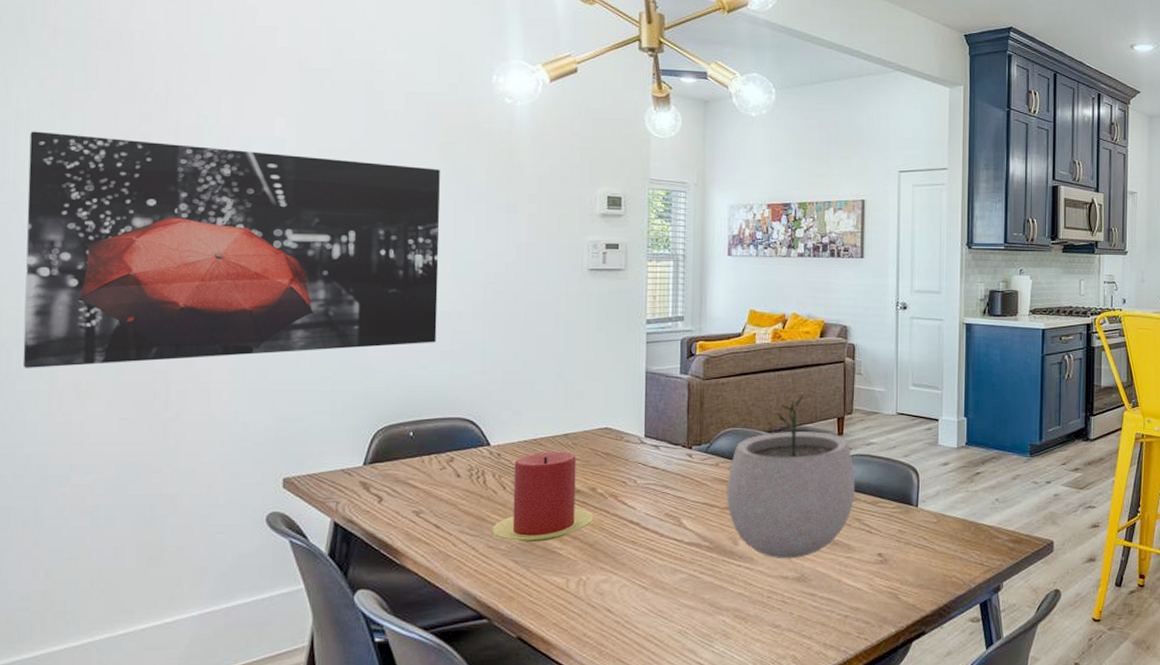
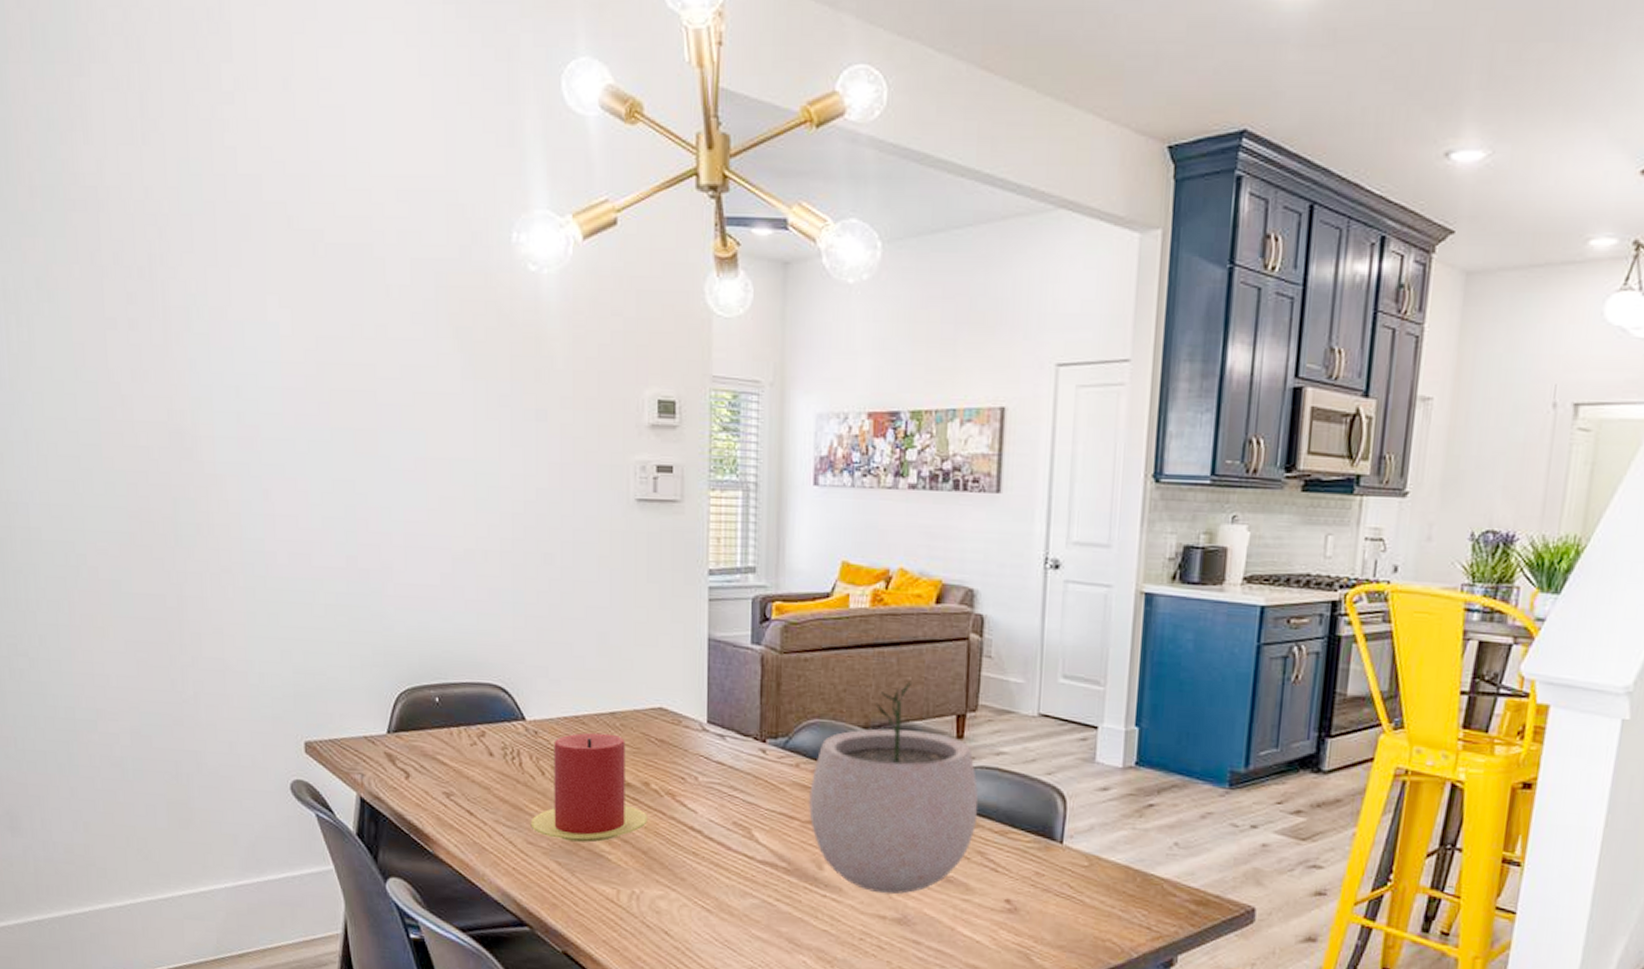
wall art: present [22,131,440,368] -> none [20,317,460,599]

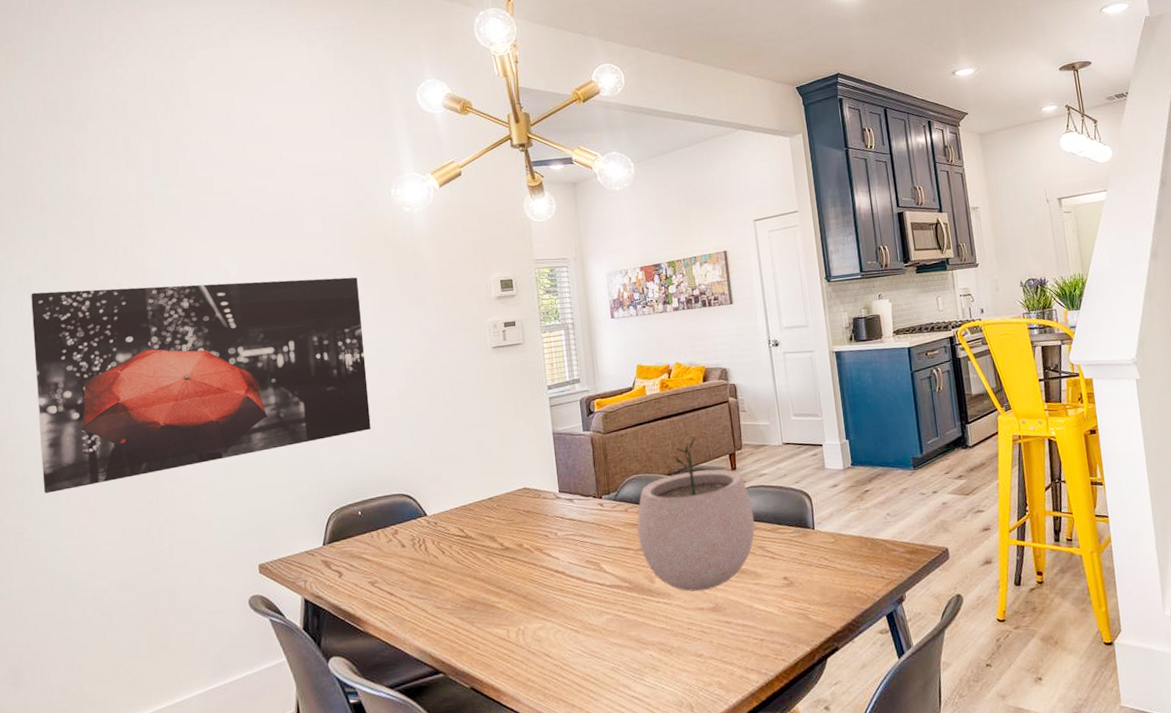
wall art: none [20,317,460,599] -> present [31,277,371,493]
candle: present [530,732,648,843] -> none [437,513,524,600]

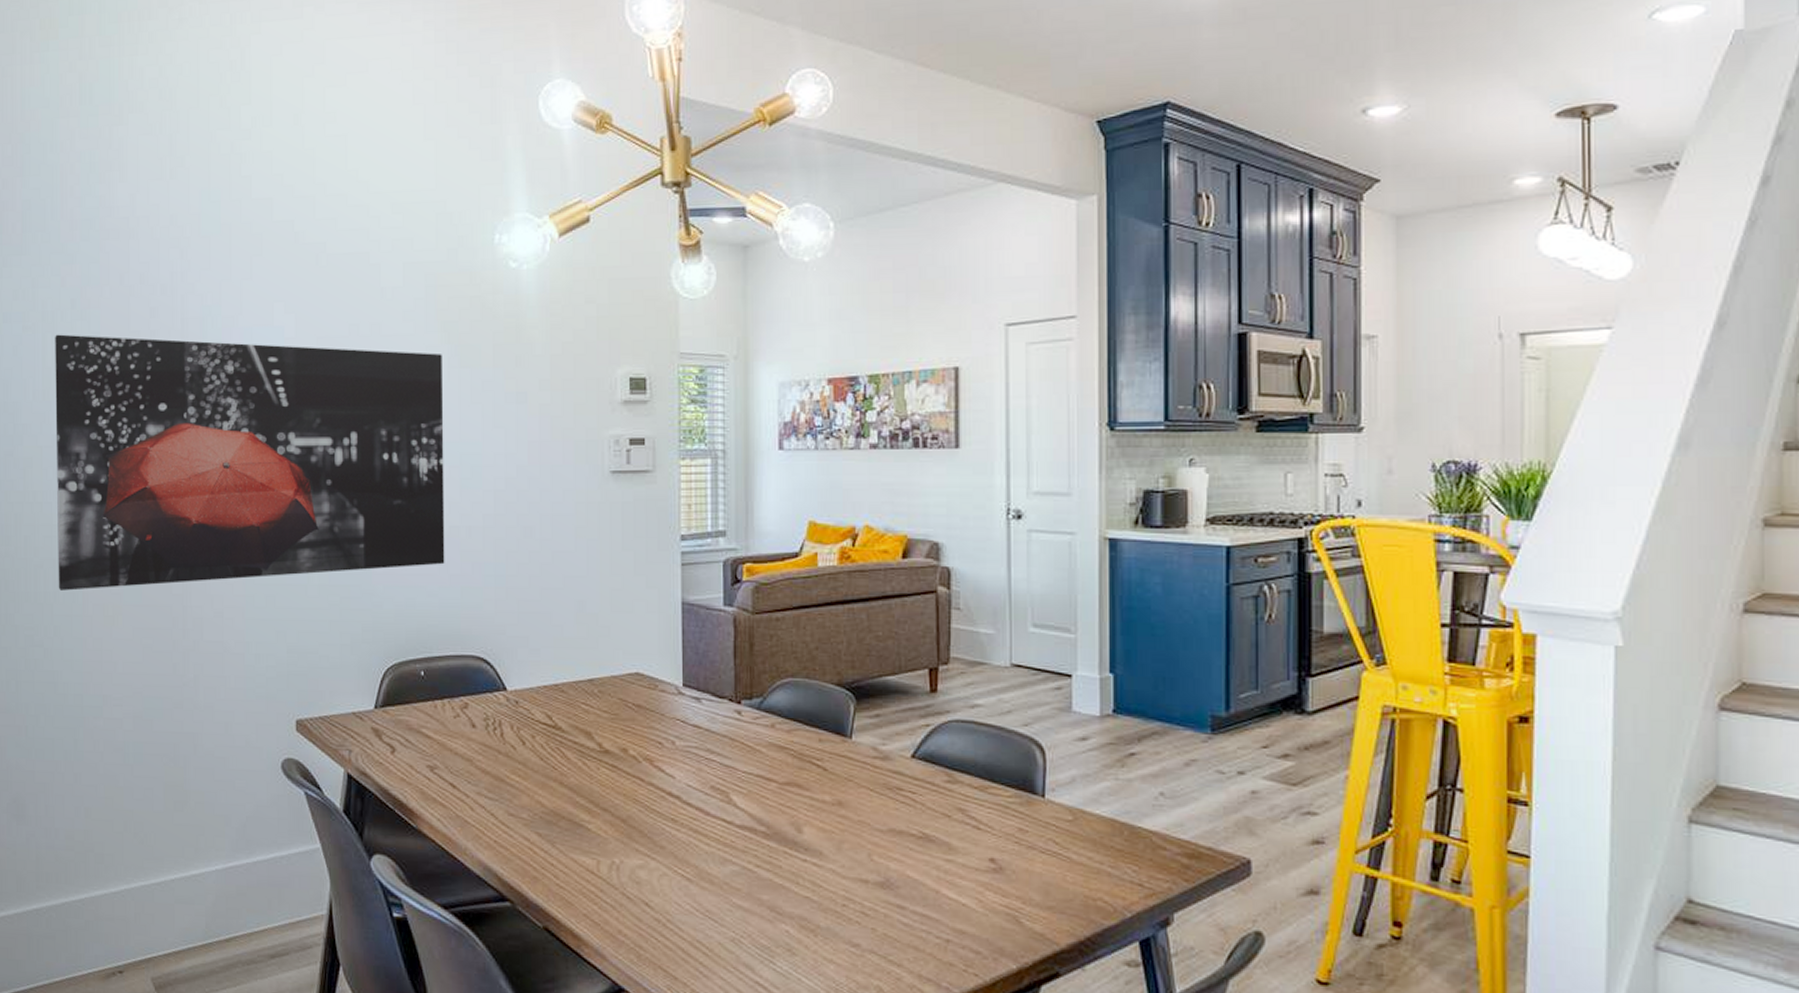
plant pot: present [637,436,755,592] -> none [786,636,956,857]

